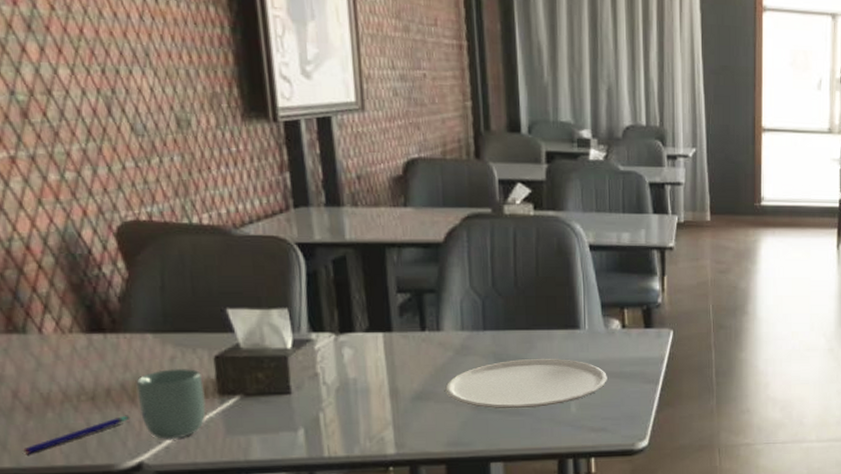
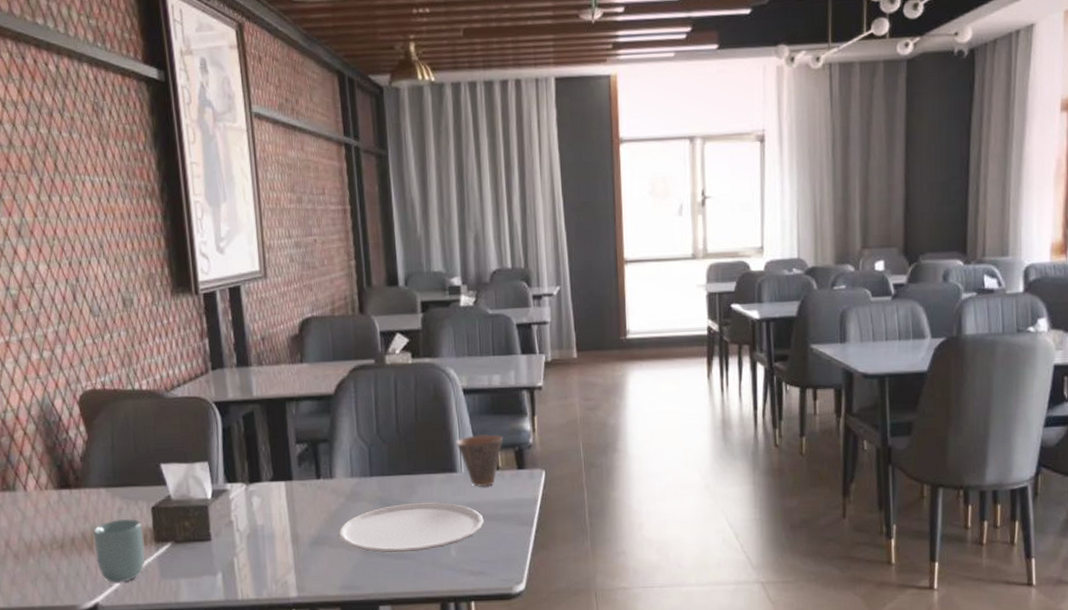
pen: present [23,415,131,454] -> none [12,561,89,596]
cup: none [581,291,630,345] -> present [457,433,503,487]

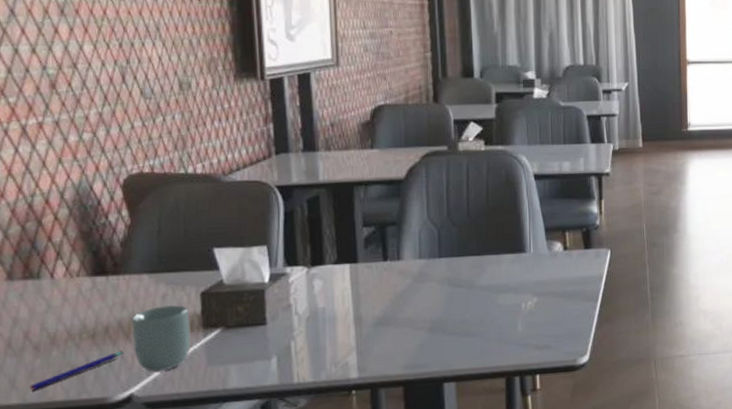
pen: none [12,561,89,596] -> present [29,350,125,391]
plate: present [338,502,484,553] -> none [404,281,551,331]
cup: present [457,433,503,487] -> none [526,216,571,266]

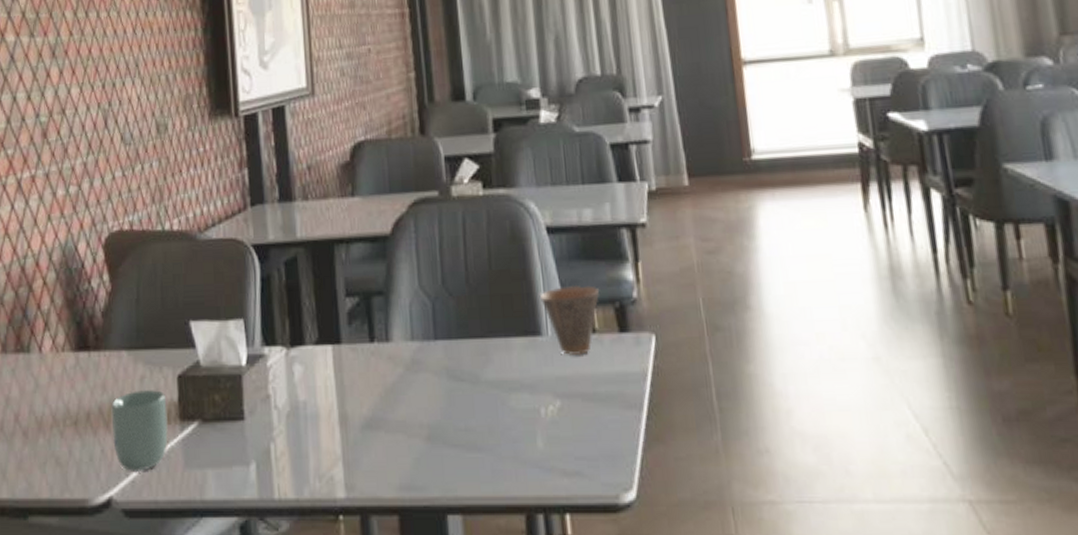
pen: present [29,350,125,391] -> none [18,442,104,484]
cup: none [526,216,571,266] -> present [540,284,599,356]

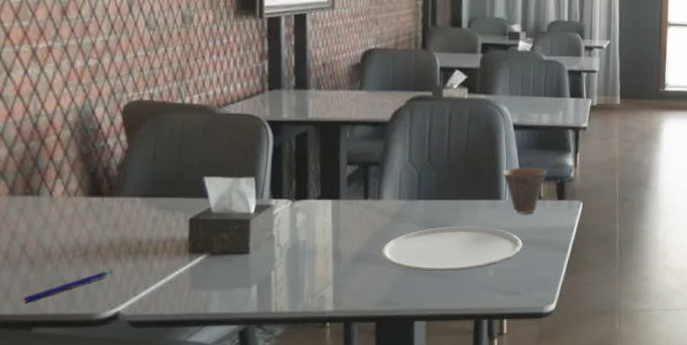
pen: none [18,442,104,484] -> present [23,269,114,302]
cup: present [111,389,168,473] -> none [122,228,178,293]
plate: none [396,374,579,443] -> present [381,225,523,272]

